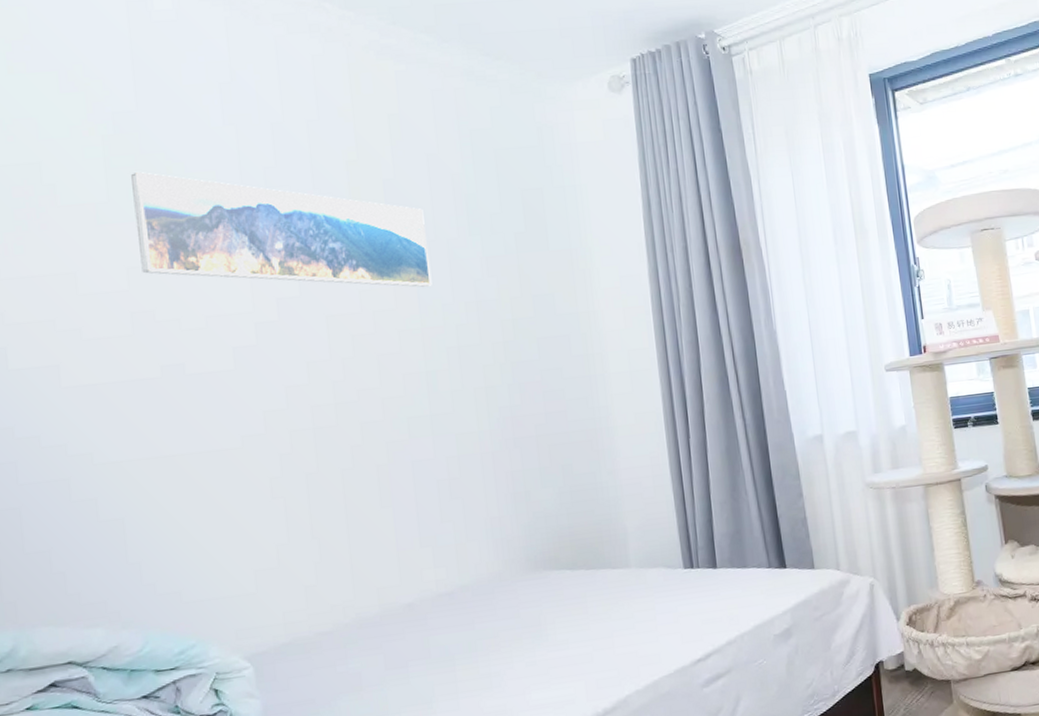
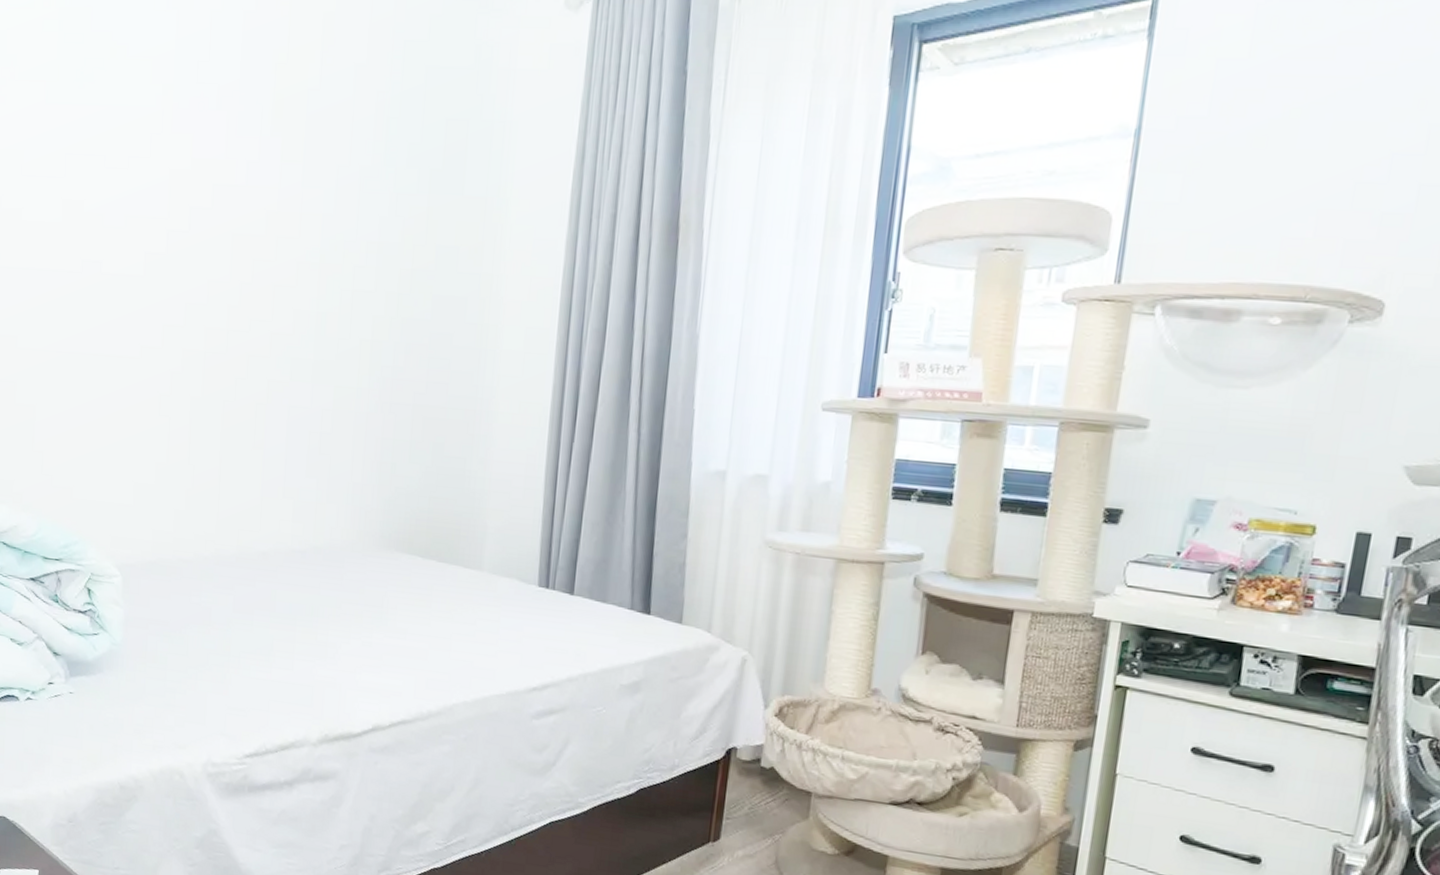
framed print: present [131,171,432,287] -> none [77,51,342,218]

